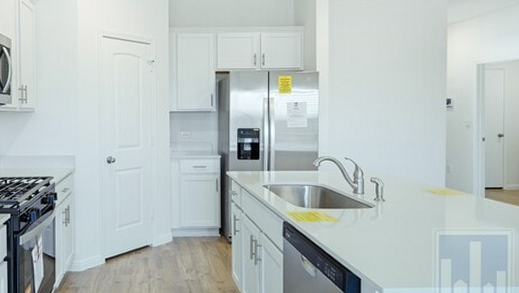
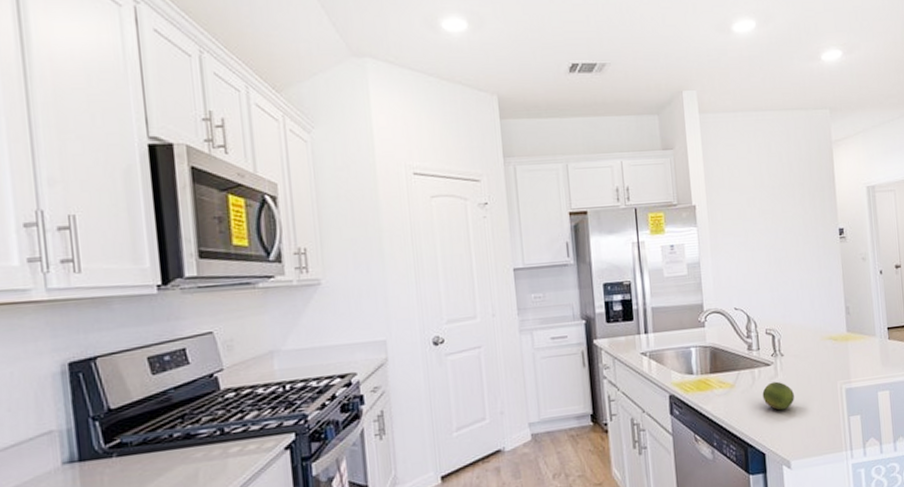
fruit: none [363,221,391,246] -> present [762,381,794,411]

